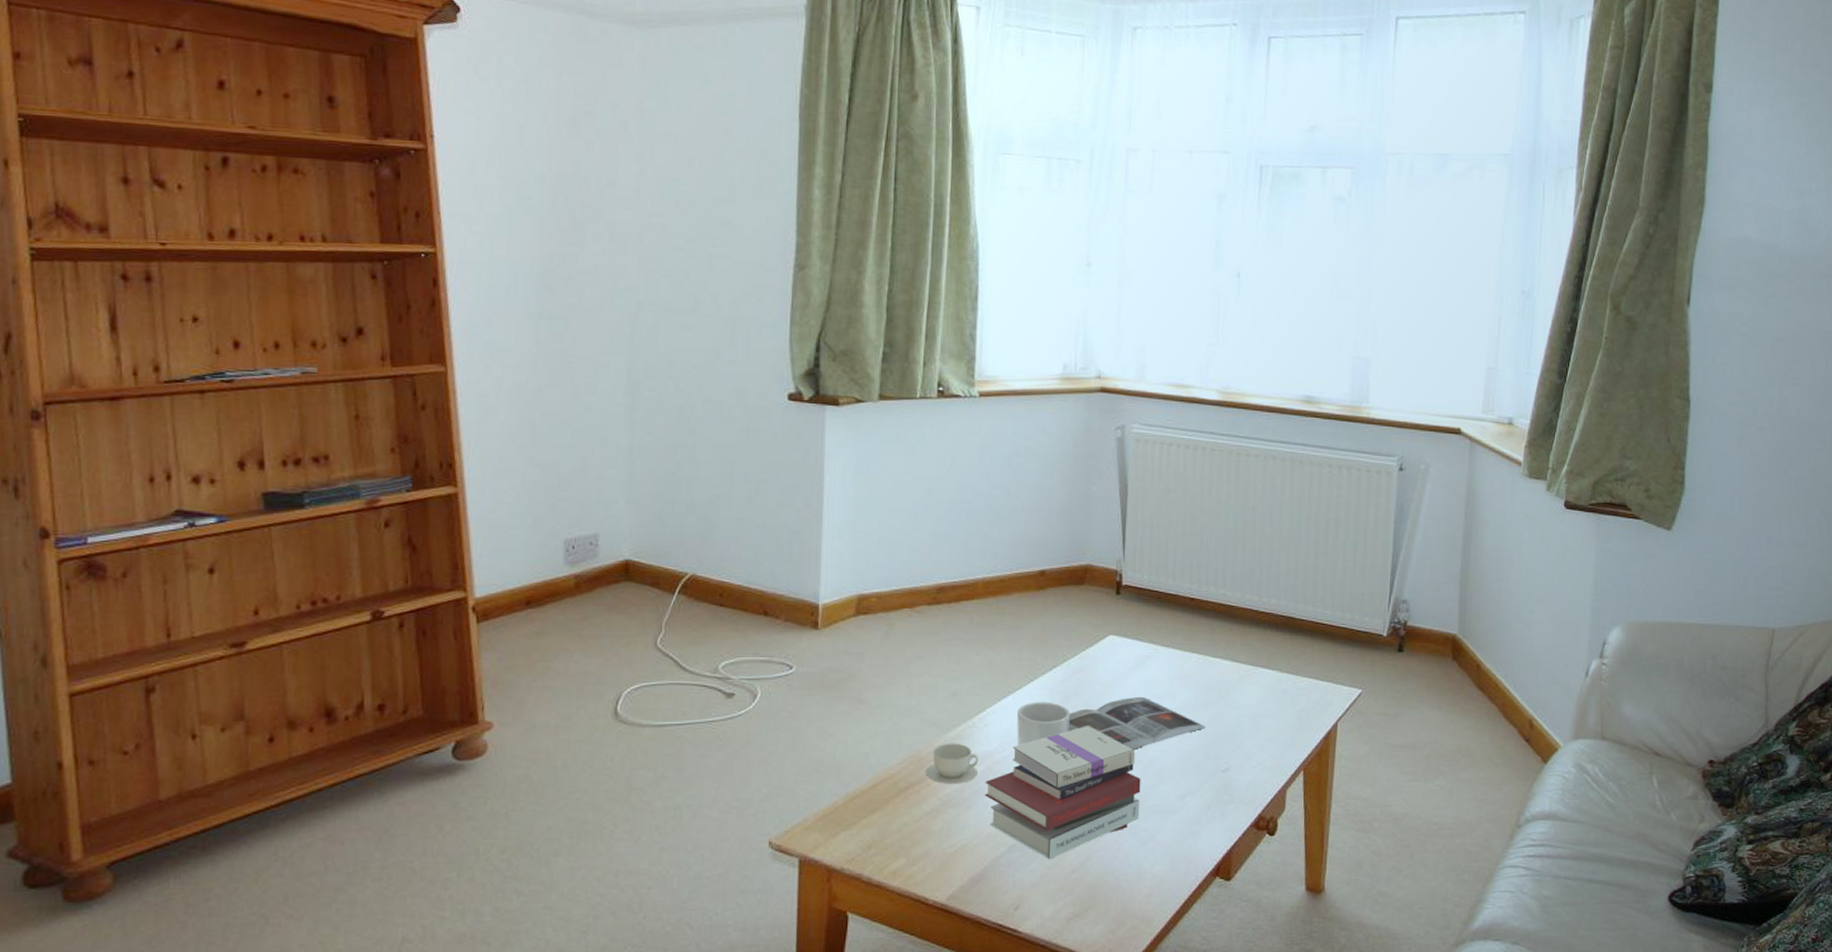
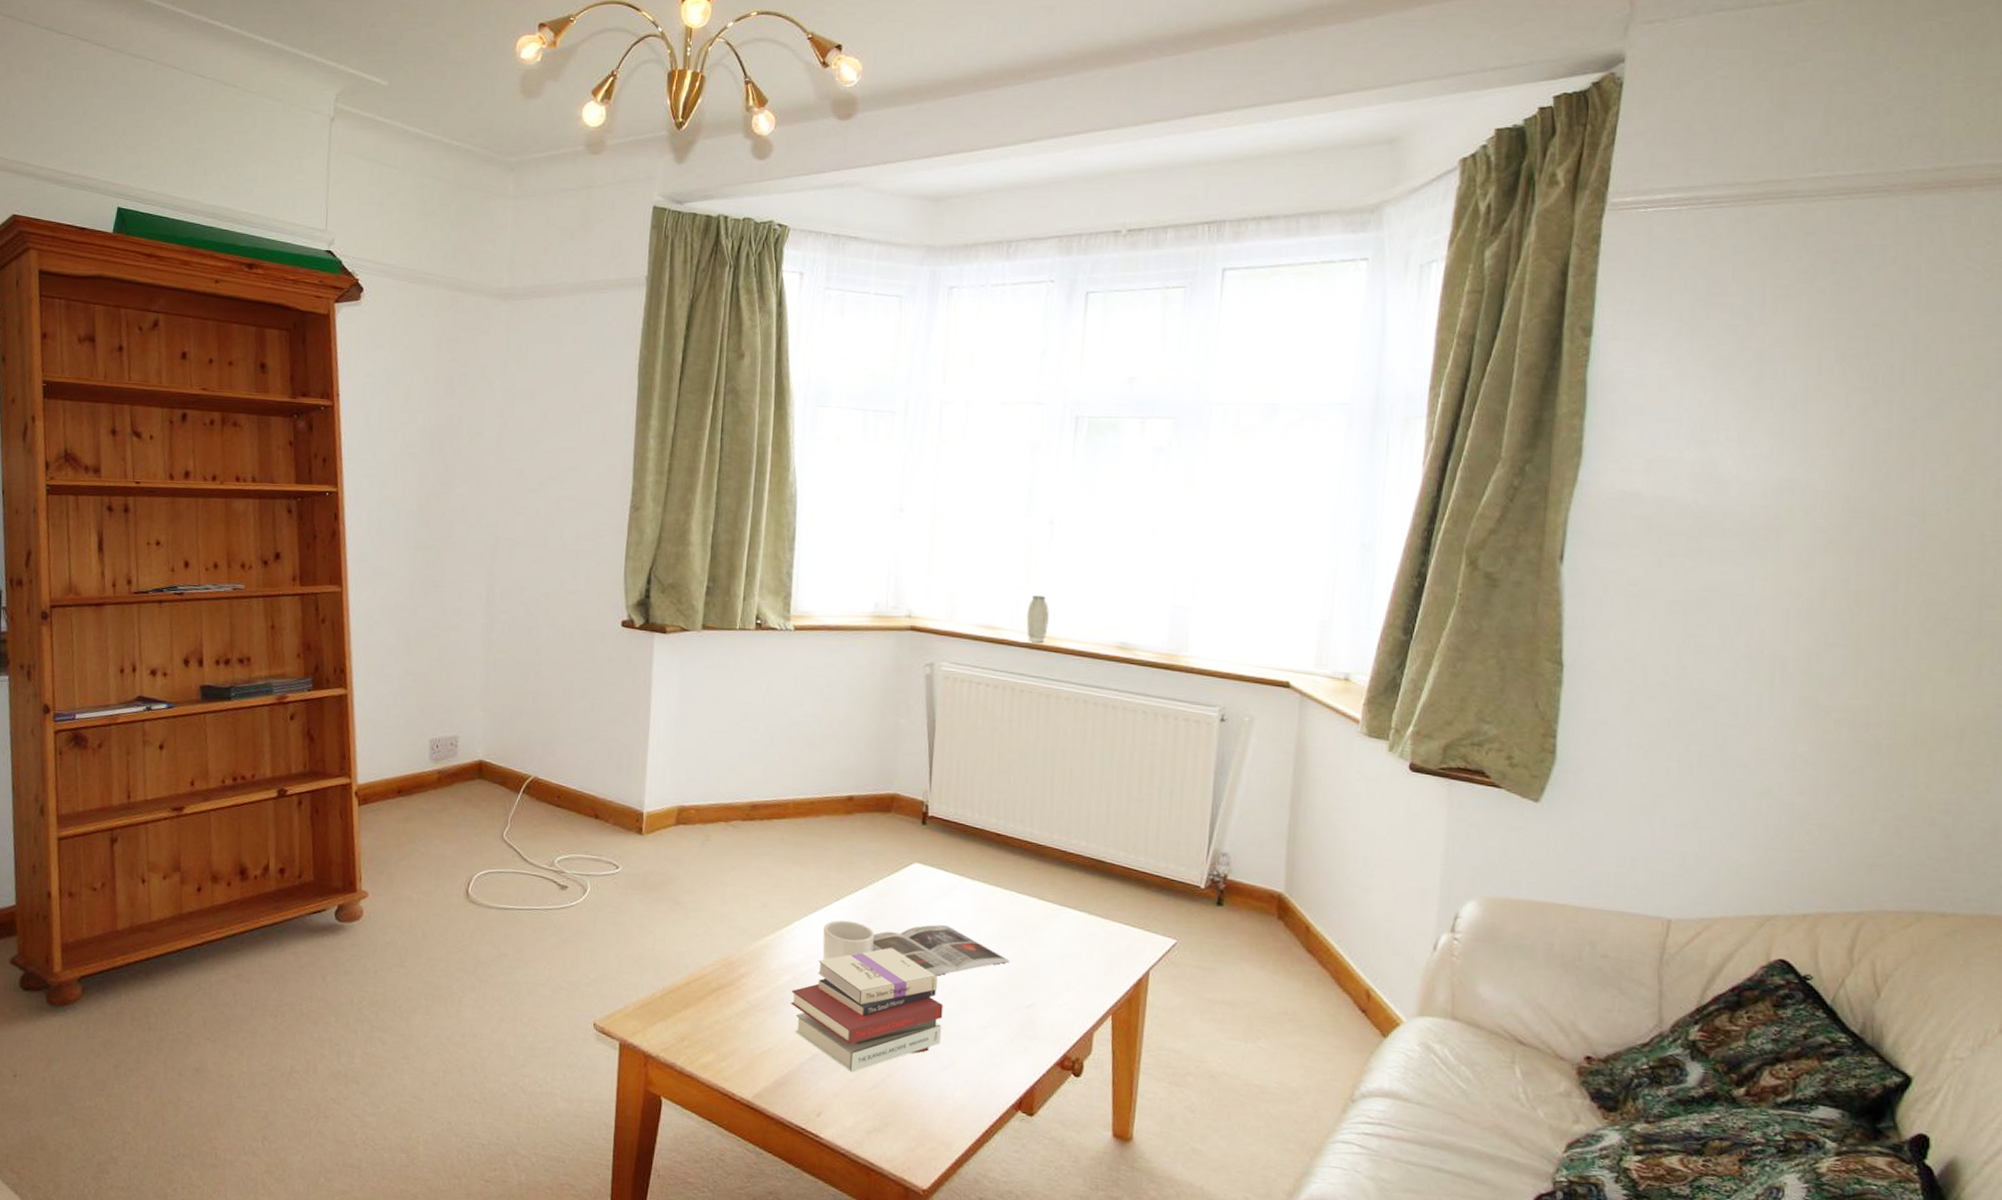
teacup: present [925,743,979,785] -> none [736,950,786,991]
vase: none [1215,351,1238,399] -> present [1026,595,1049,642]

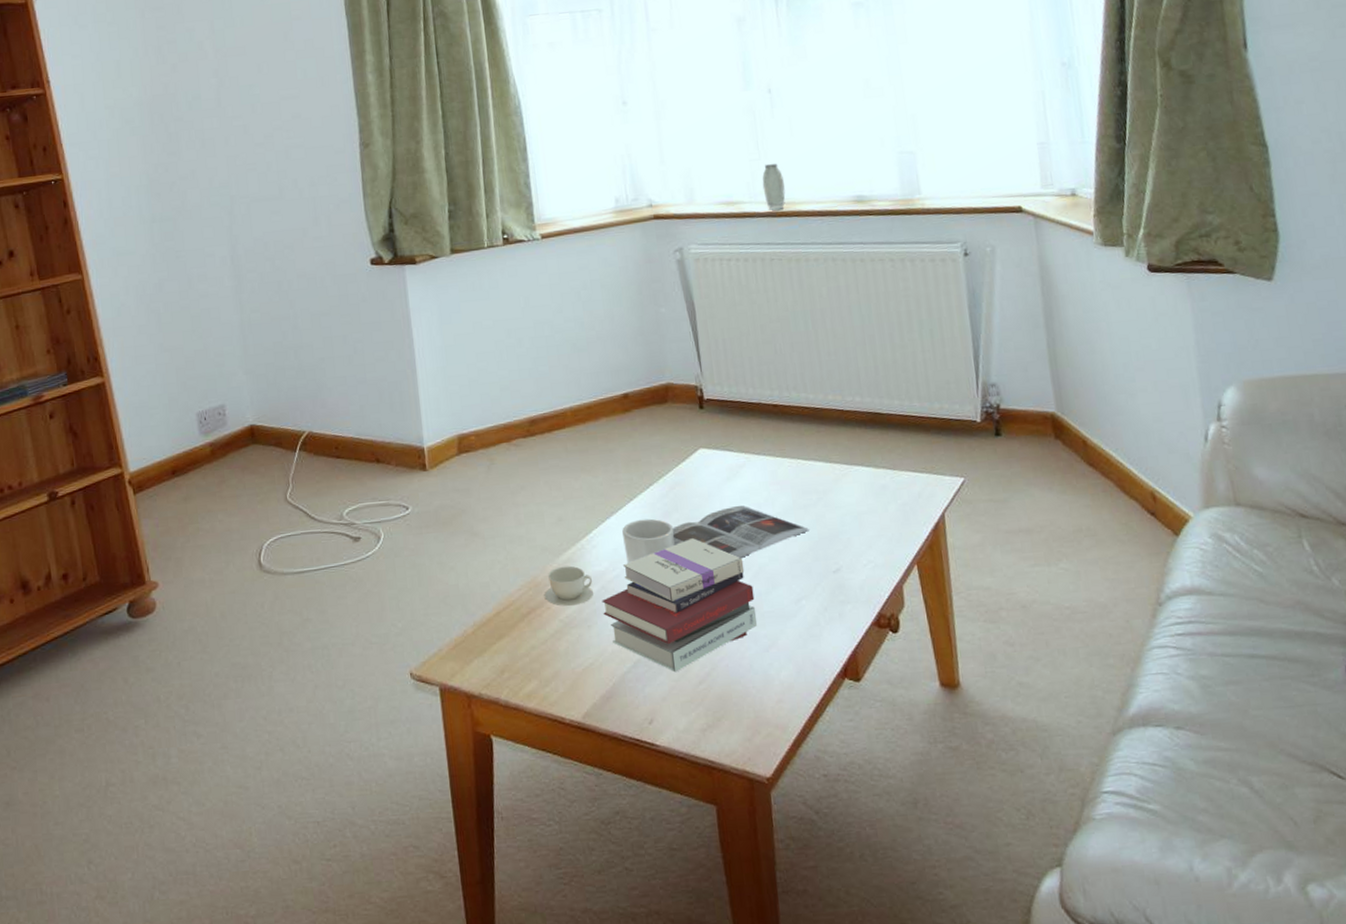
teacup: none [736,950,786,991] -> present [544,566,594,607]

